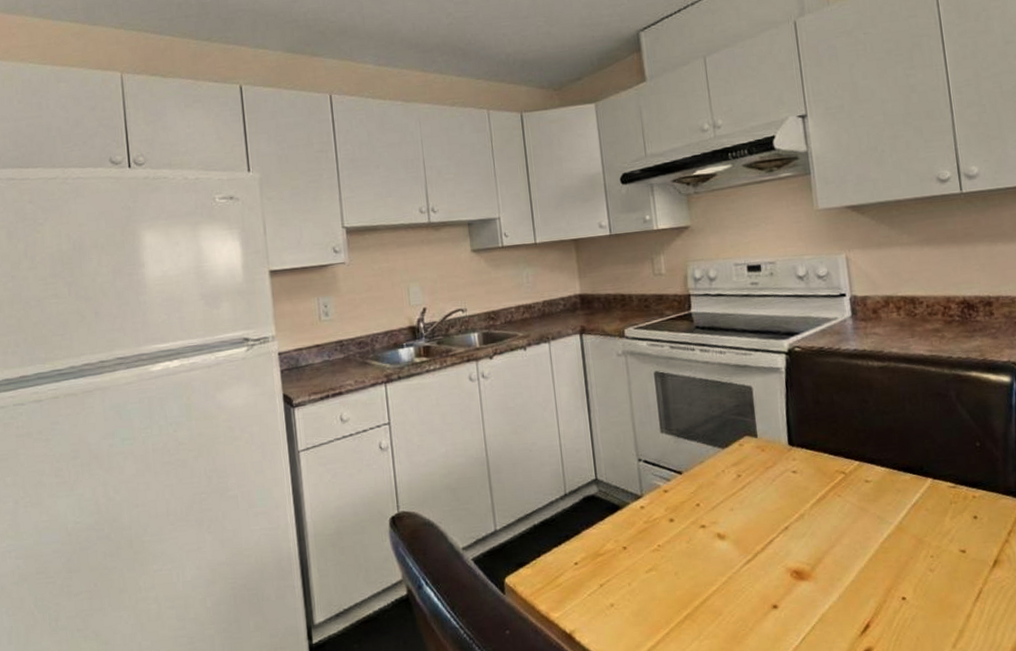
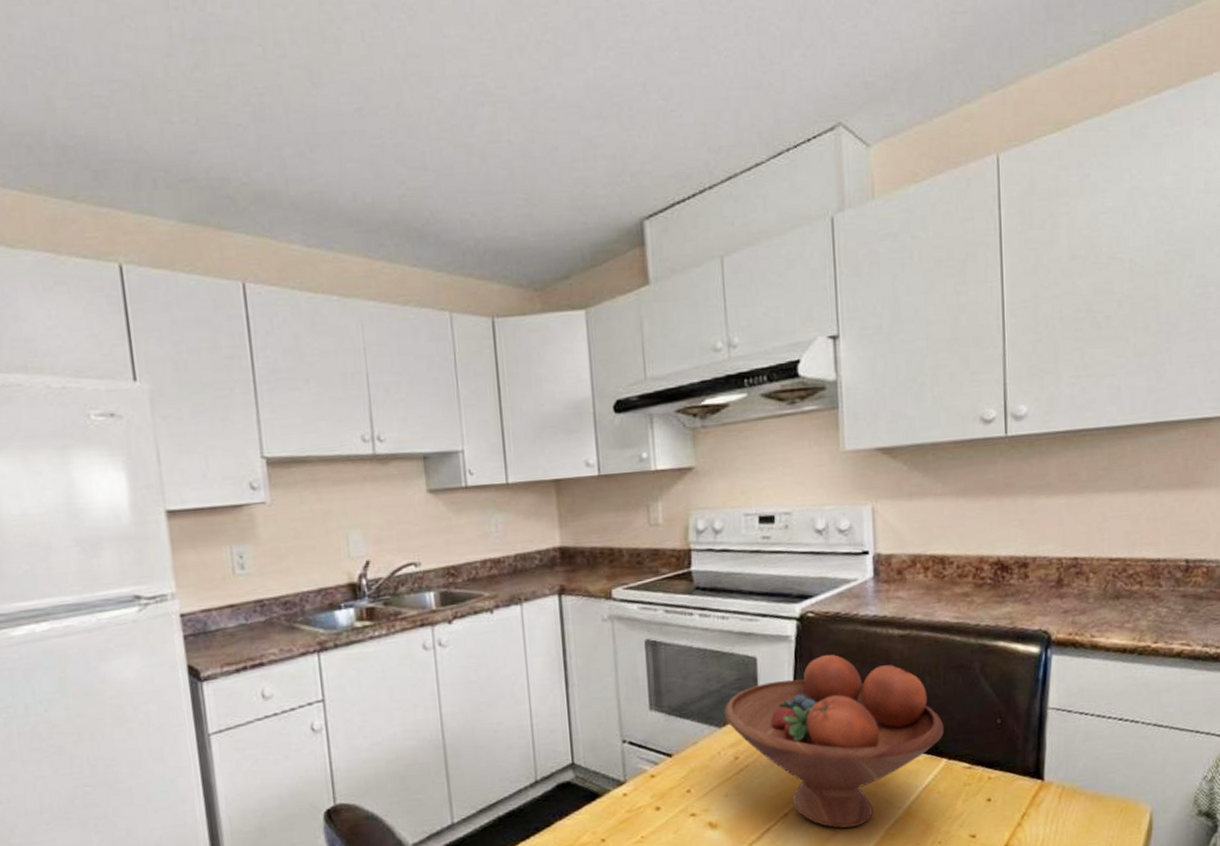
fruit bowl: none [726,383,928,542] -> present [725,654,945,829]

